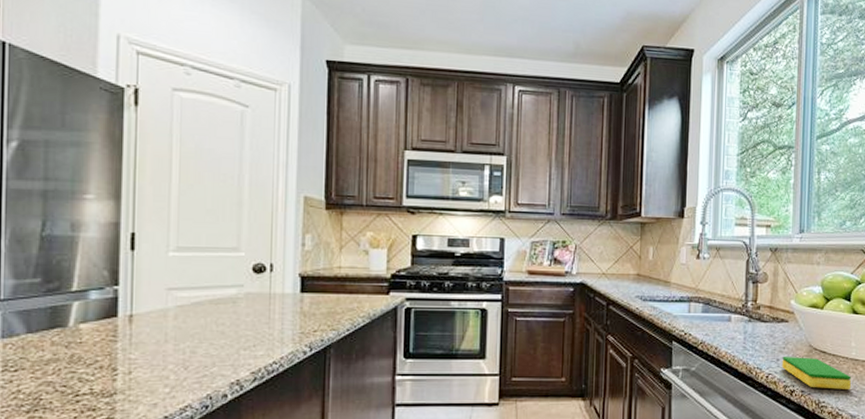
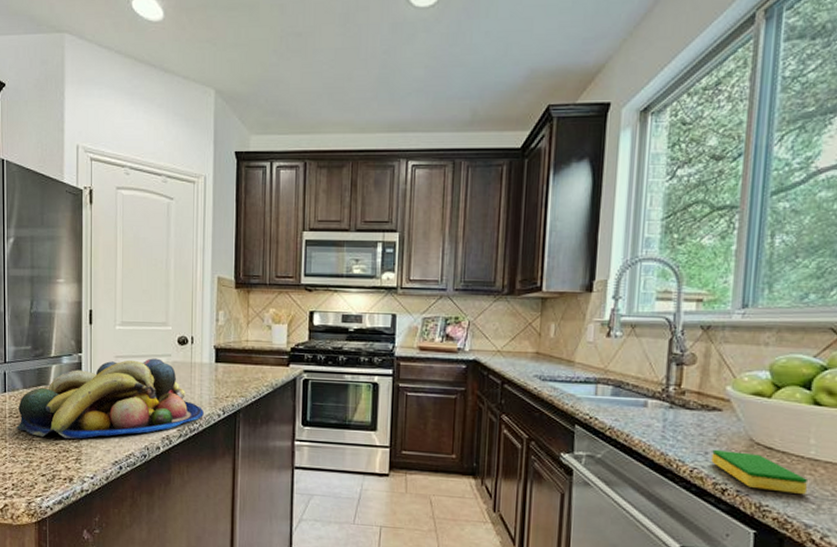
fruit bowl: none [12,289,285,395] -> present [15,358,204,439]

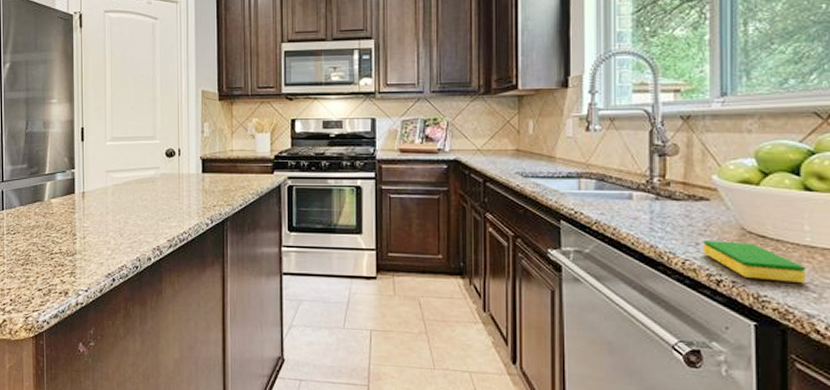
fruit bowl: present [15,358,204,439] -> none [13,171,192,253]

